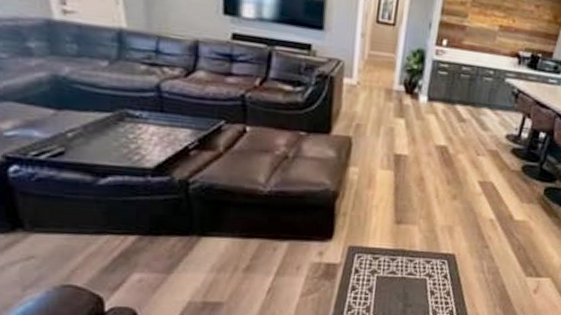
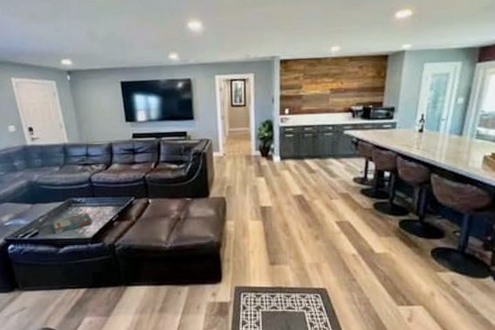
board game: none [89,132,157,158] -> present [52,212,93,234]

